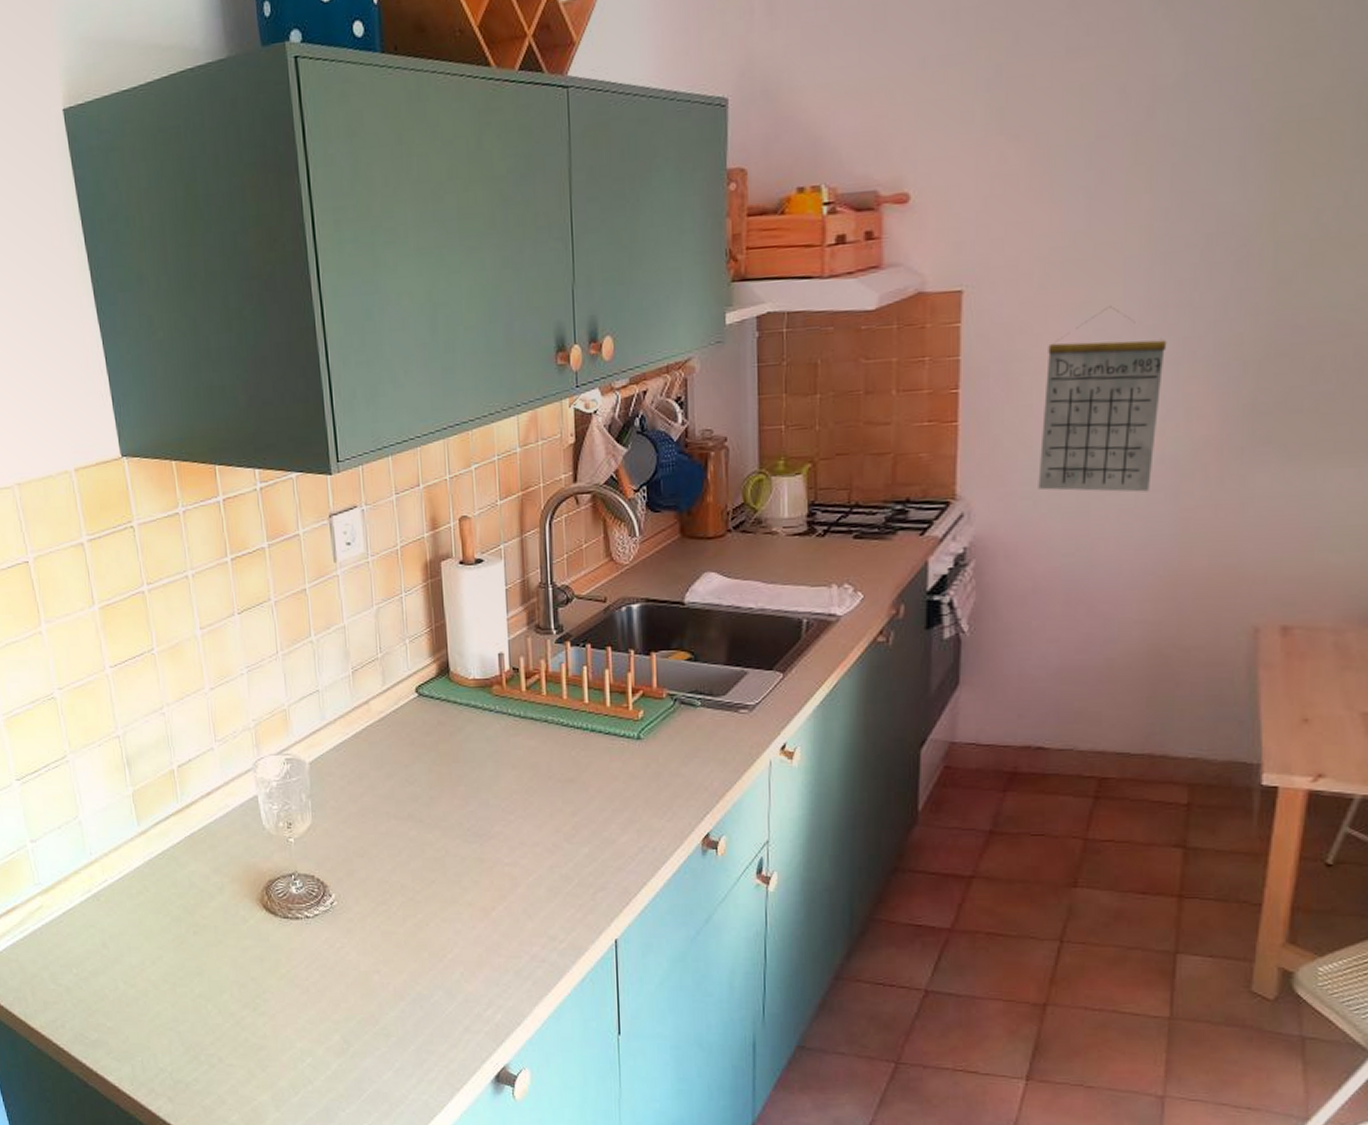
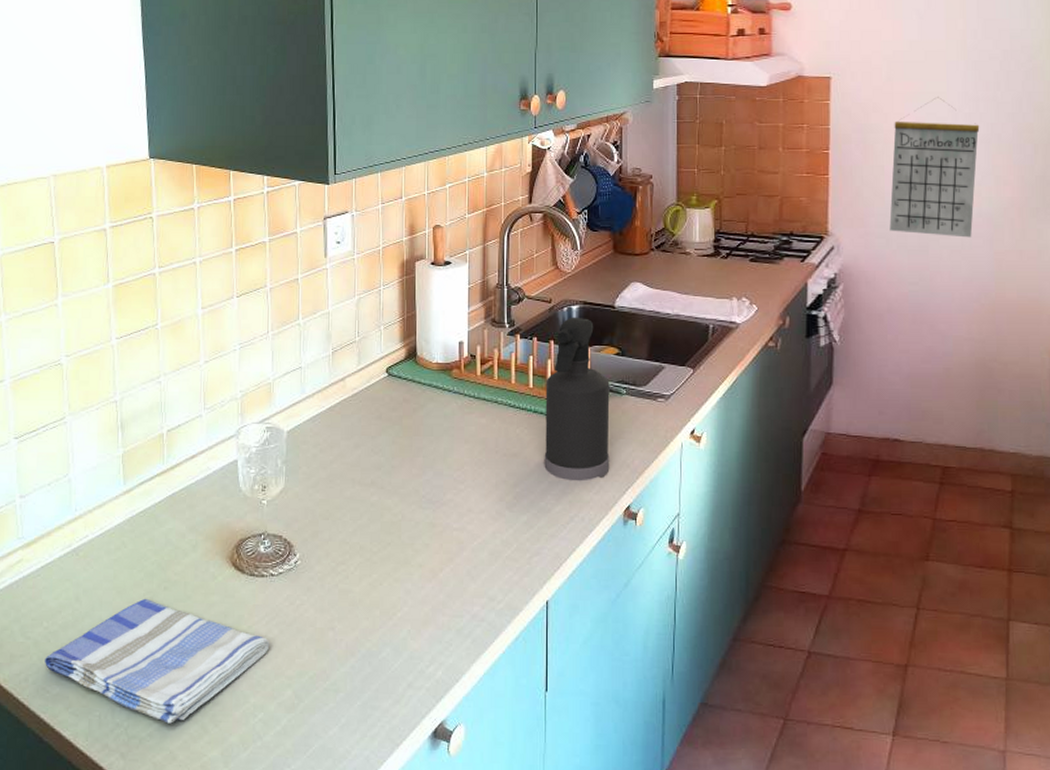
dish towel: none [79,943,312,1069] -> present [45,598,270,724]
spray bottle: none [603,617,684,808] -> present [544,317,610,482]

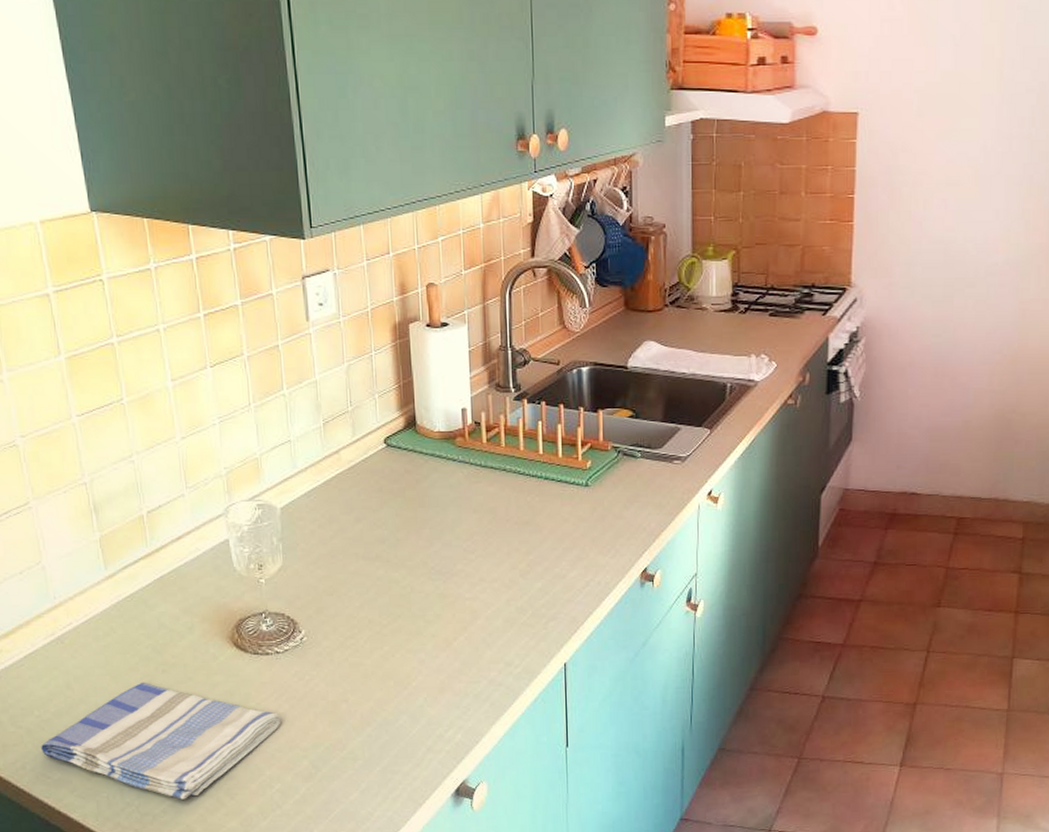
spray bottle: present [544,317,610,482] -> none [556,379,626,547]
calendar: present [889,97,980,238] -> none [914,135,1012,287]

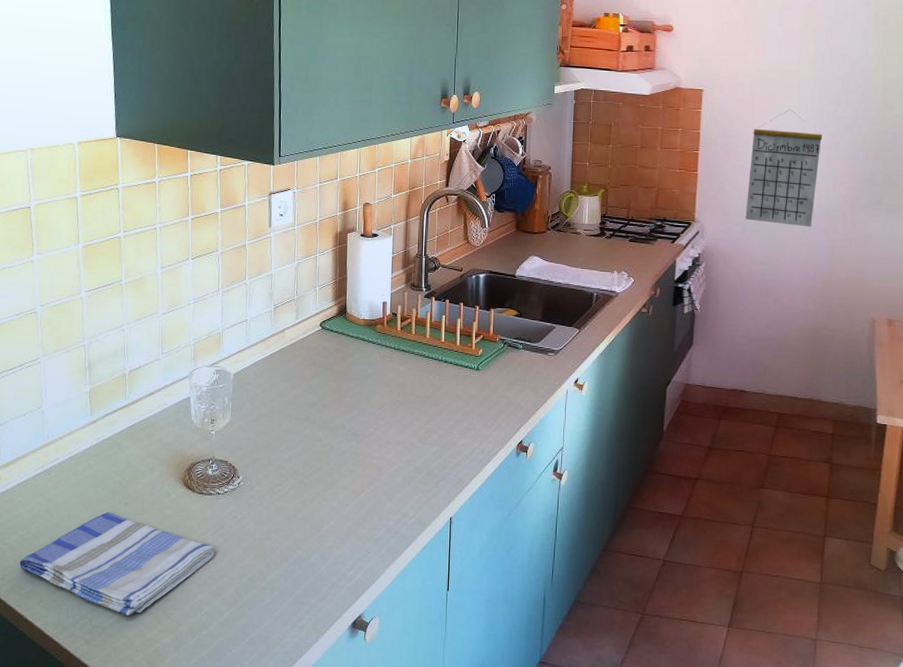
calendar: none [914,135,1012,287] -> present [745,110,823,227]

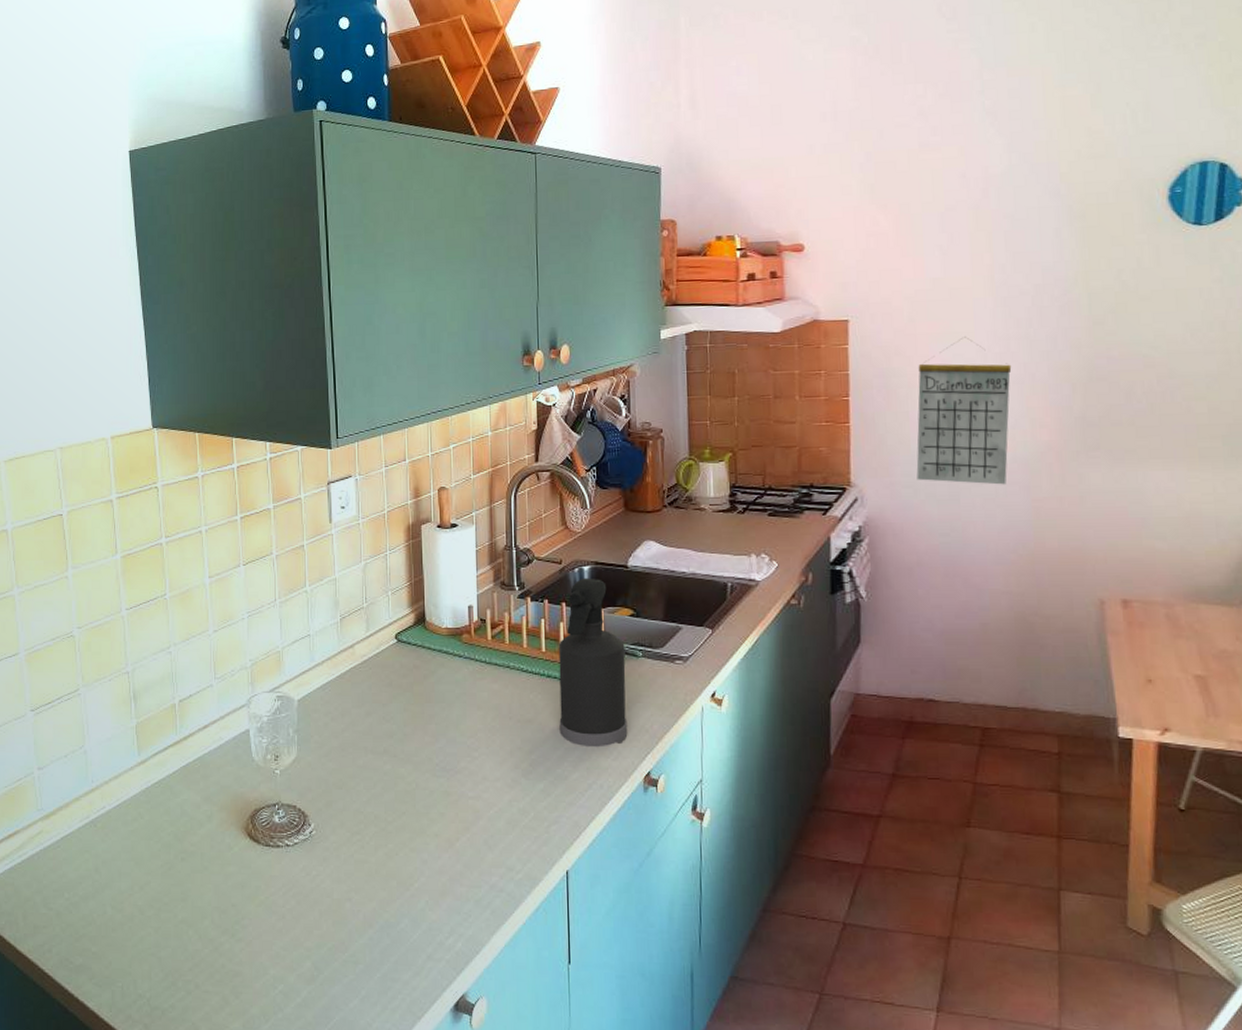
dish towel: present [20,511,216,616] -> none [67,869,288,995]
spray bottle: none [452,283,509,420] -> present [558,577,628,748]

